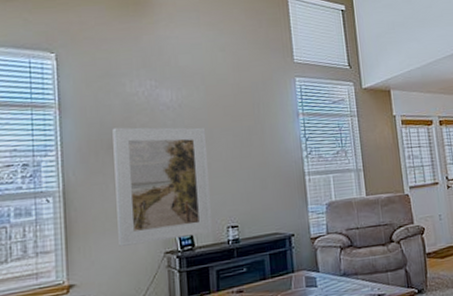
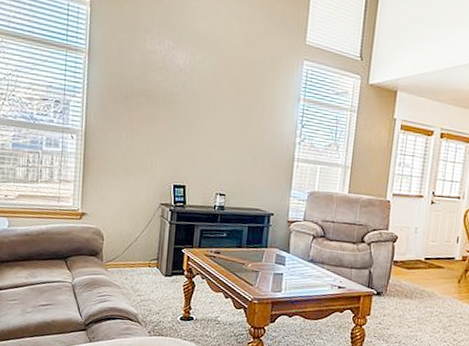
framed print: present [112,127,212,247] -> none [124,81,210,196]

